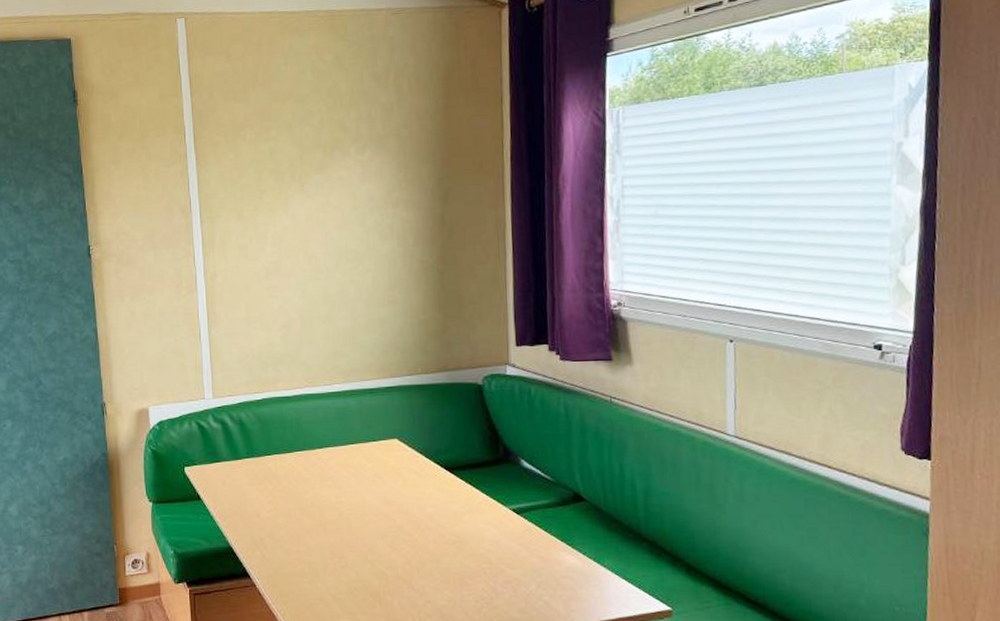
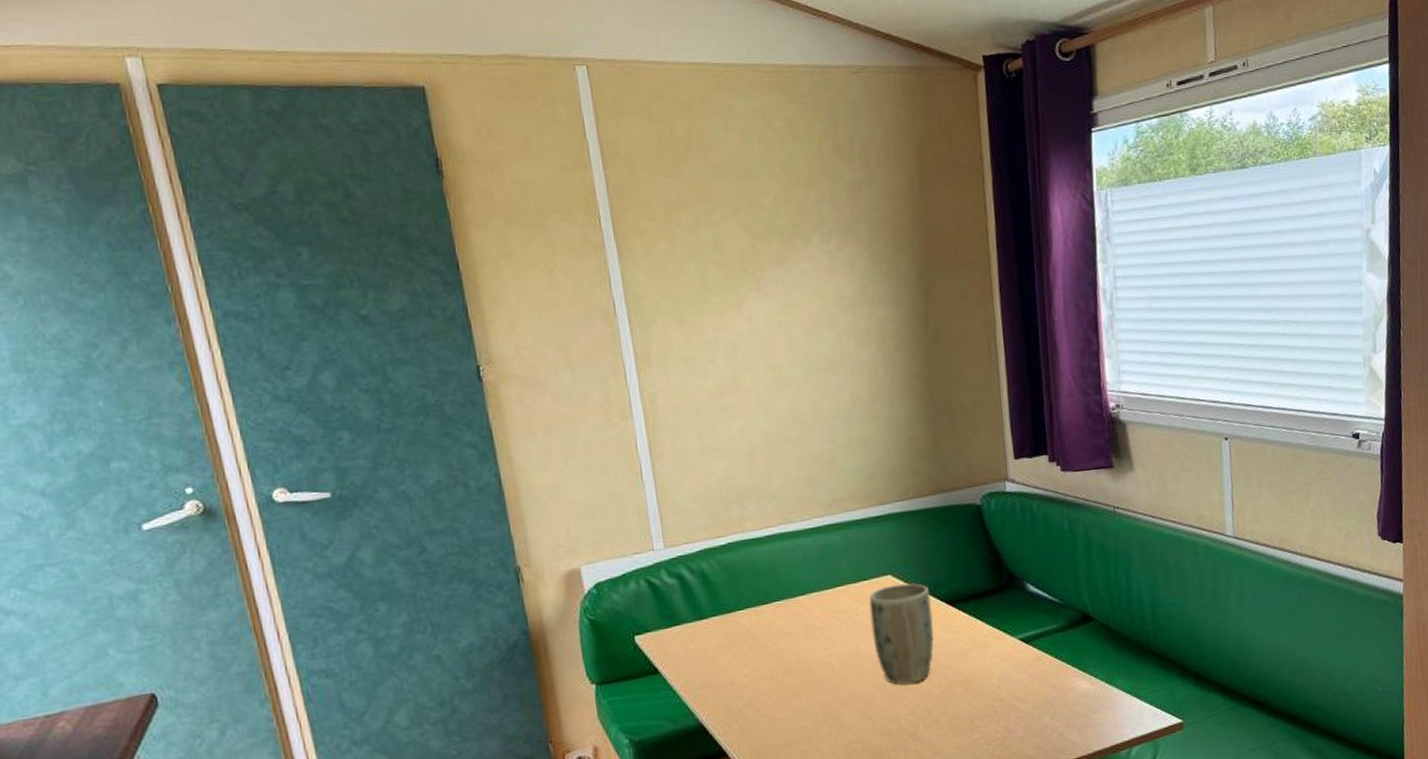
plant pot: none [376,447,432,537] -> present [869,583,934,685]

